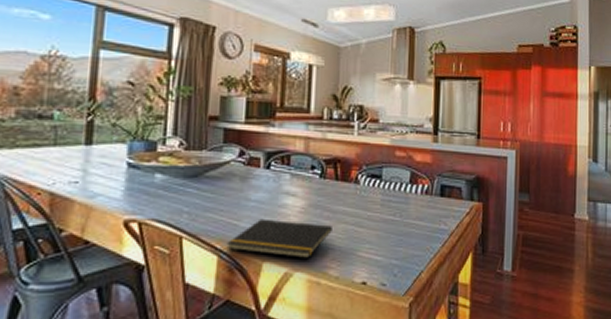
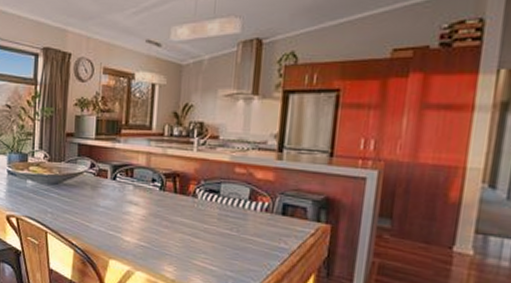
notepad: present [226,218,332,259] -> none [80,222,170,261]

